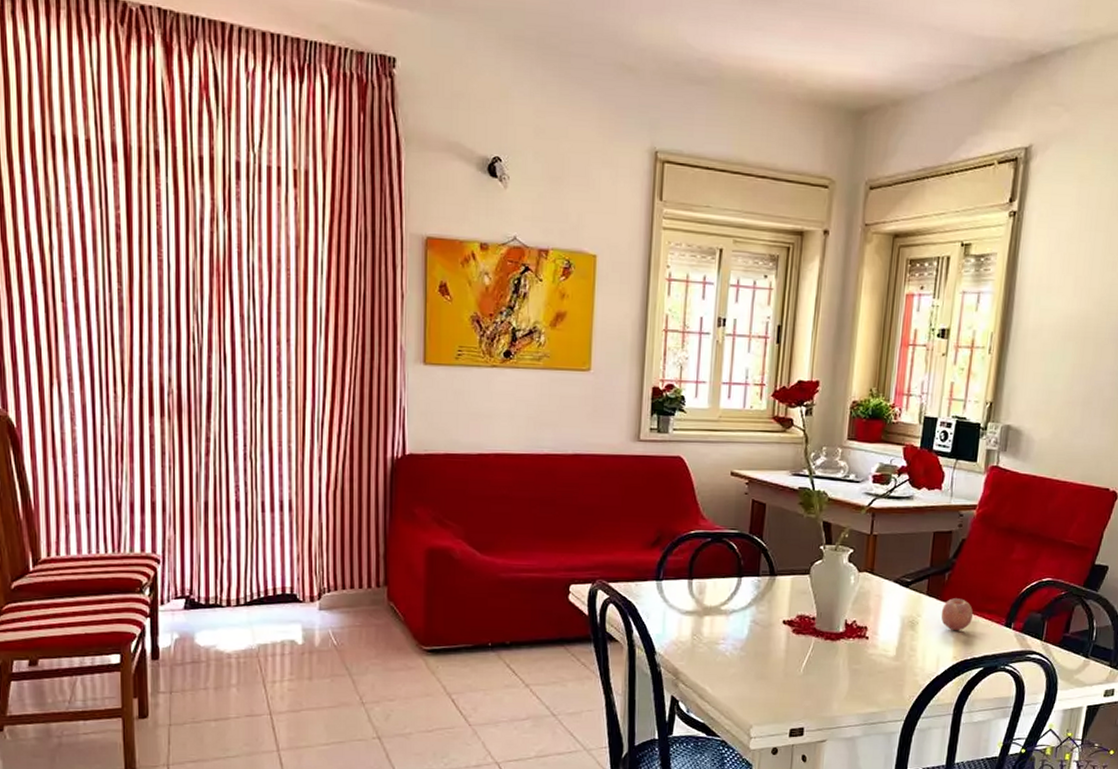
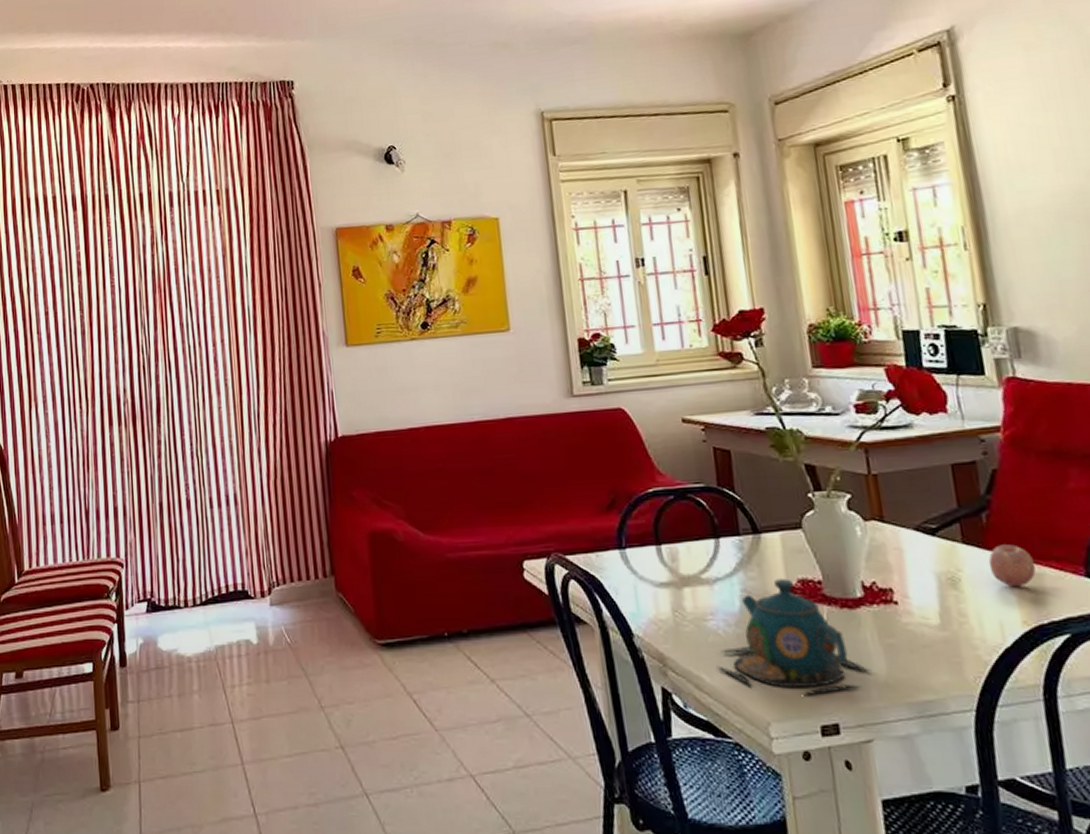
teapot: none [719,614,837,707] -> present [716,579,871,697]

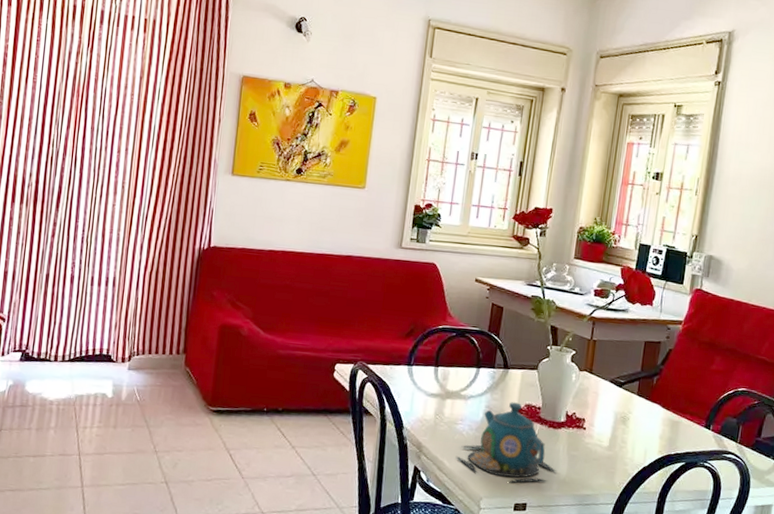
fruit: present [988,544,1036,588] -> none [649,399,678,429]

